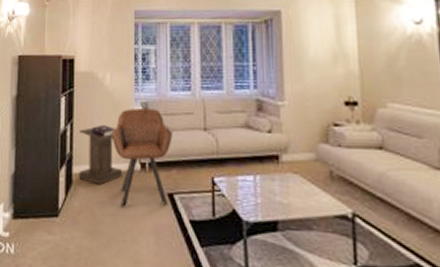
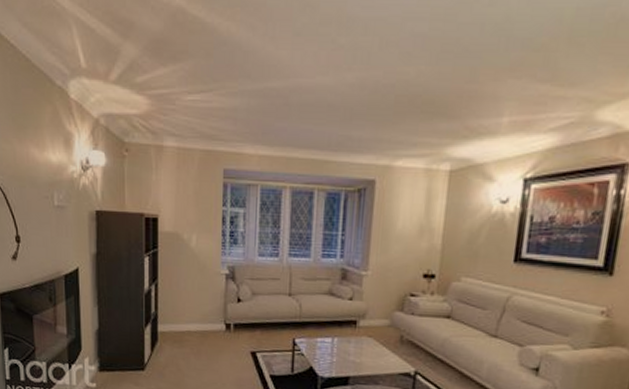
lectern: present [79,125,123,185] -> none [164,286,208,343]
armchair: present [111,109,173,207] -> none [197,272,258,363]

